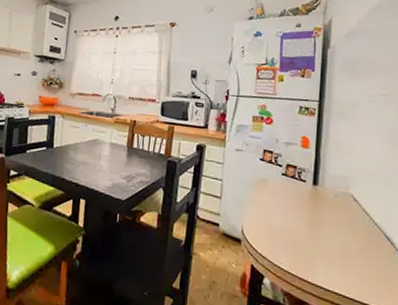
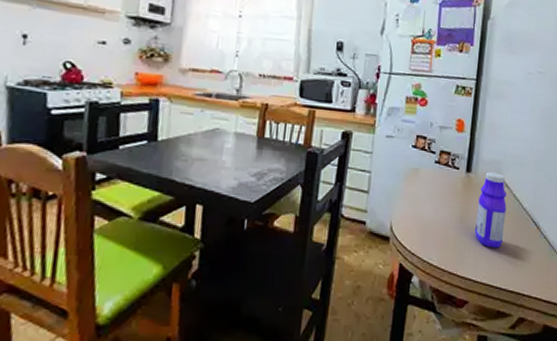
bottle: none [324,186,356,260] -> present [475,172,507,248]

